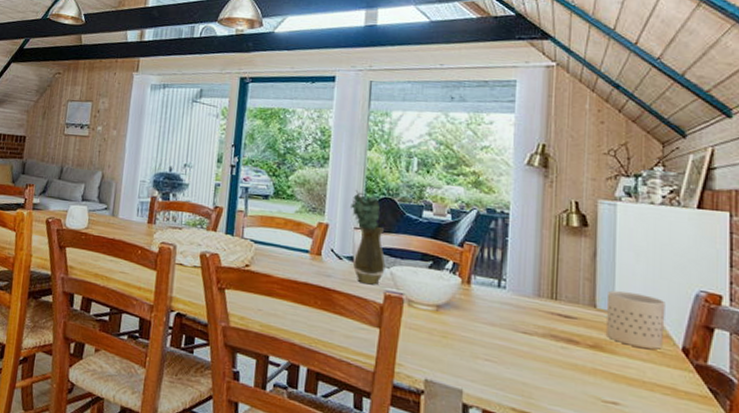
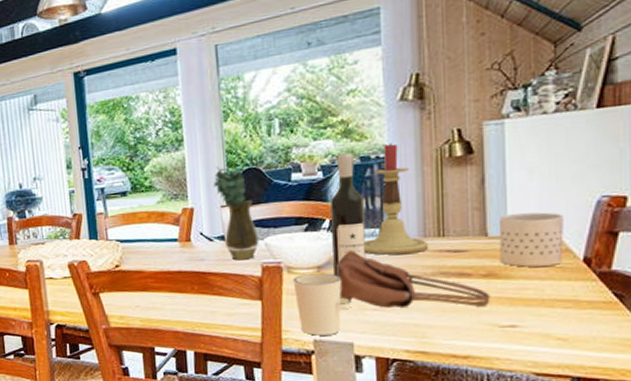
cup: none [412,310,465,378] -> present [293,273,352,336]
bottle: none [450,202,486,319] -> present [330,153,366,277]
handbag: none [453,295,596,377] -> present [335,249,491,308]
candlestick: none [482,202,542,311] -> present [364,143,429,256]

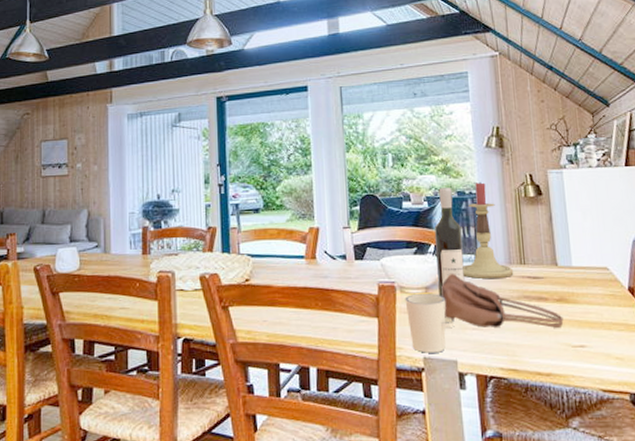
vase: present [212,167,259,260] -> none [336,192,376,279]
mug: present [498,212,564,268] -> none [565,247,613,295]

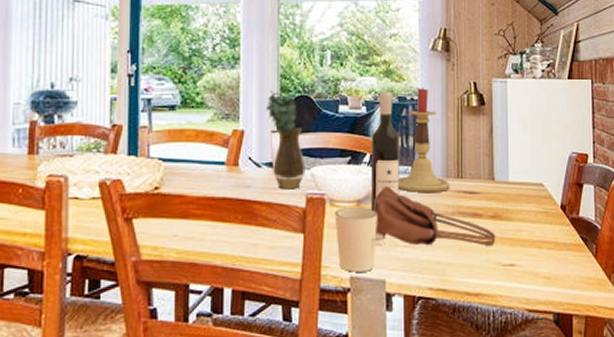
vase: none [336,192,376,279] -> present [265,90,306,190]

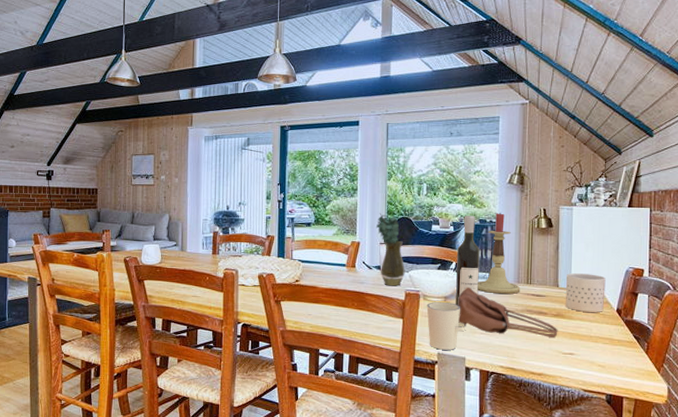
mug: none [502,162,547,212] -> present [565,273,606,313]

